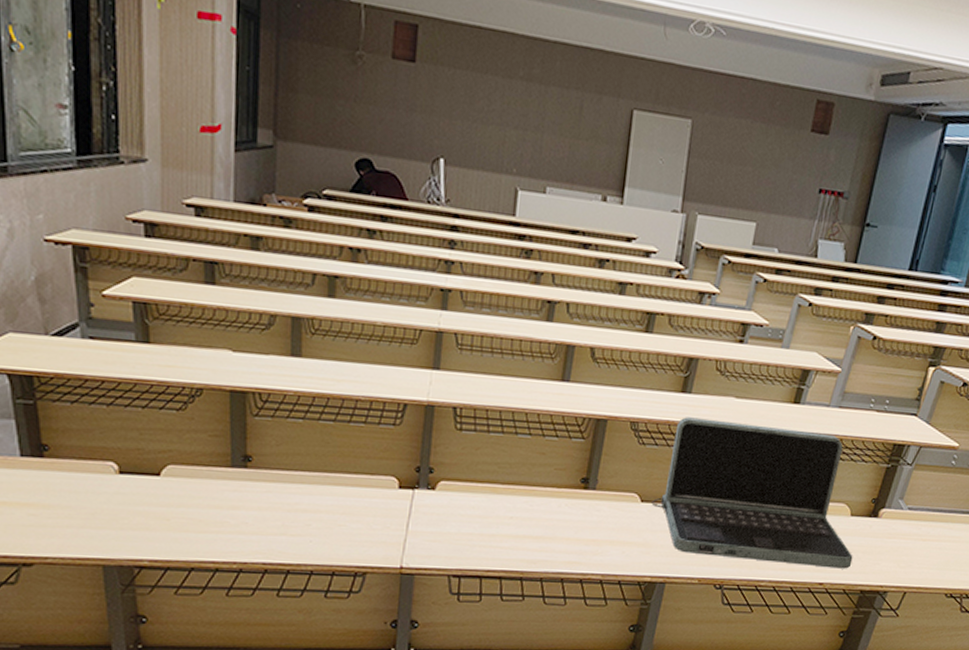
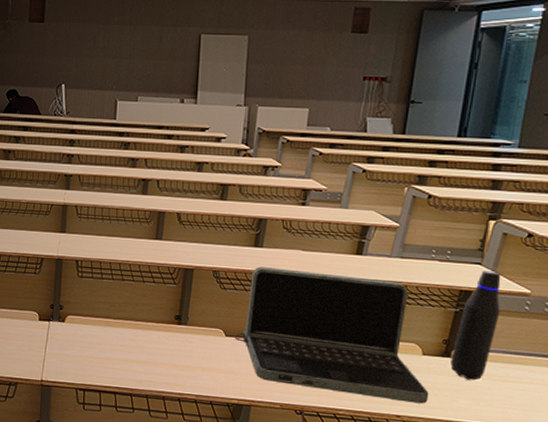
water bottle: none [876,421,934,541] -> present [450,269,501,381]

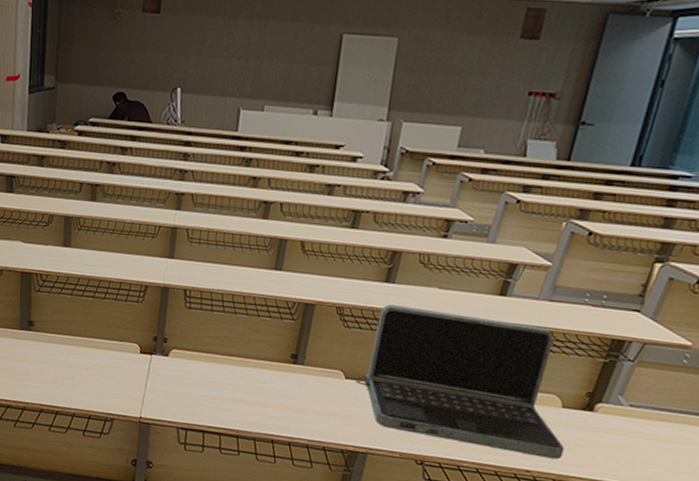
water bottle: present [450,269,501,381] -> none [591,317,661,437]

